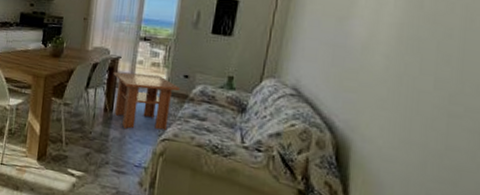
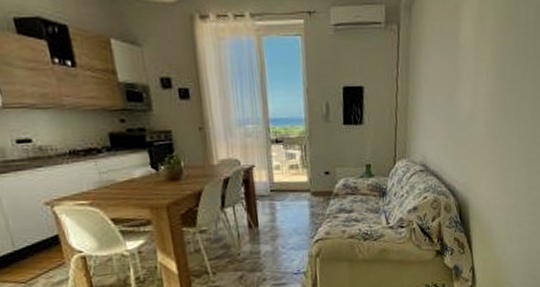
coffee table: present [113,71,181,130] -> none [249,177,324,240]

